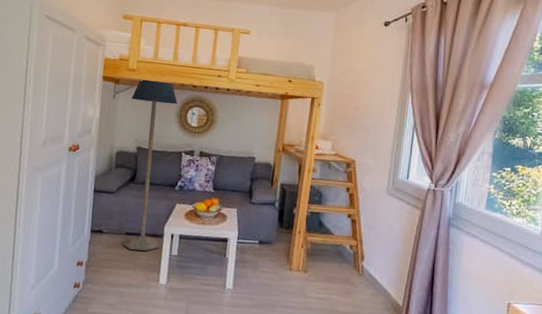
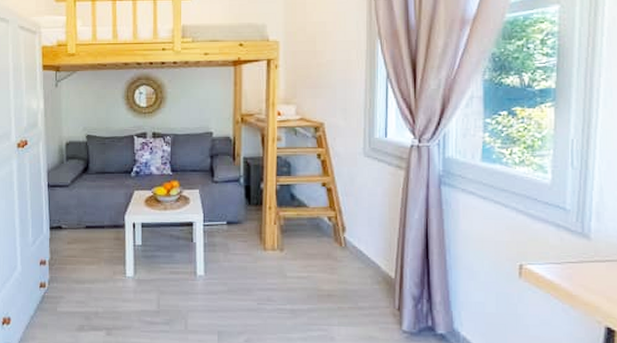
floor lamp: present [122,79,177,251] -> none [74,63,122,244]

